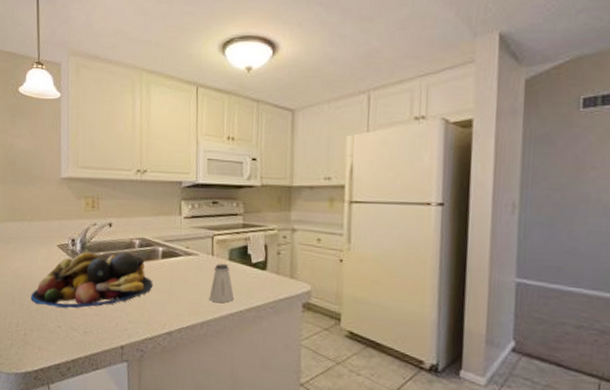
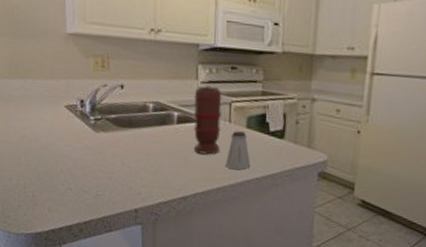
fruit bowl: present [30,252,153,309] -> none [37,114,168,171]
spice grinder: none [177,220,205,288] -> present [193,85,222,155]

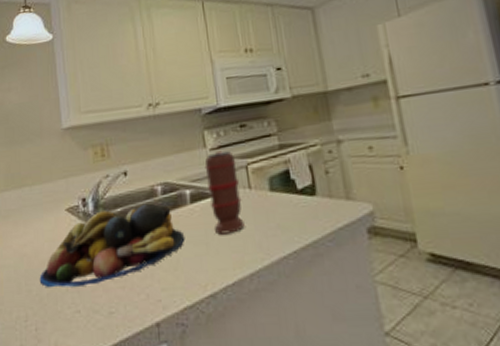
fruit bowl: none [37,114,168,171] -> present [39,203,185,288]
saltshaker: present [225,131,251,170] -> none [253,196,285,247]

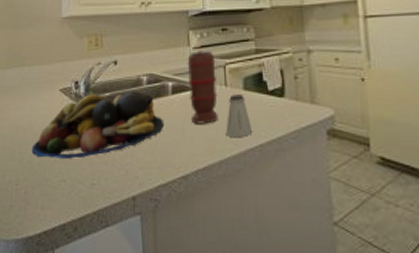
saltshaker: none [253,196,285,247] -> present [225,94,253,138]

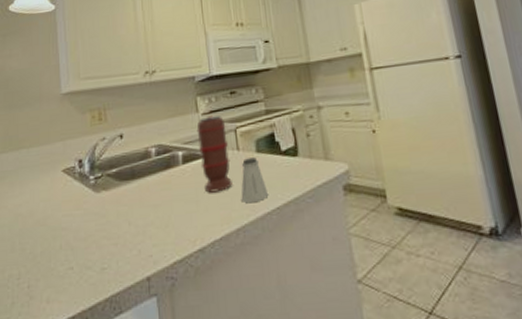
fruit bowl: present [31,91,164,159] -> none [33,164,177,246]

